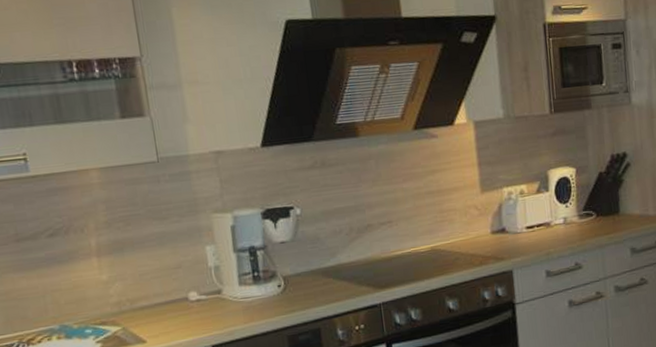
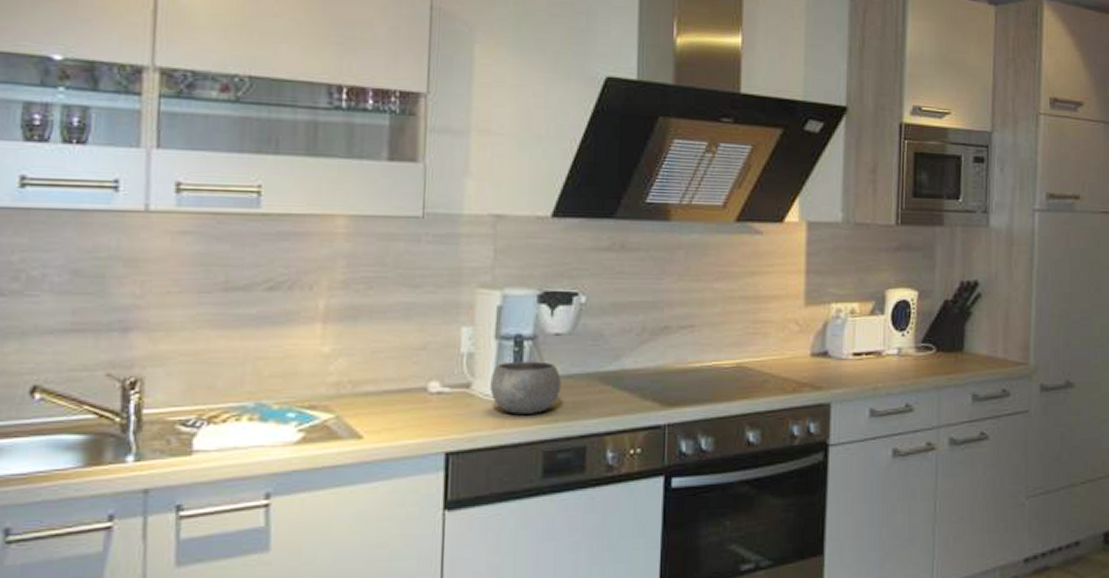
bowl: none [235,265,293,310] -> present [490,361,562,414]

